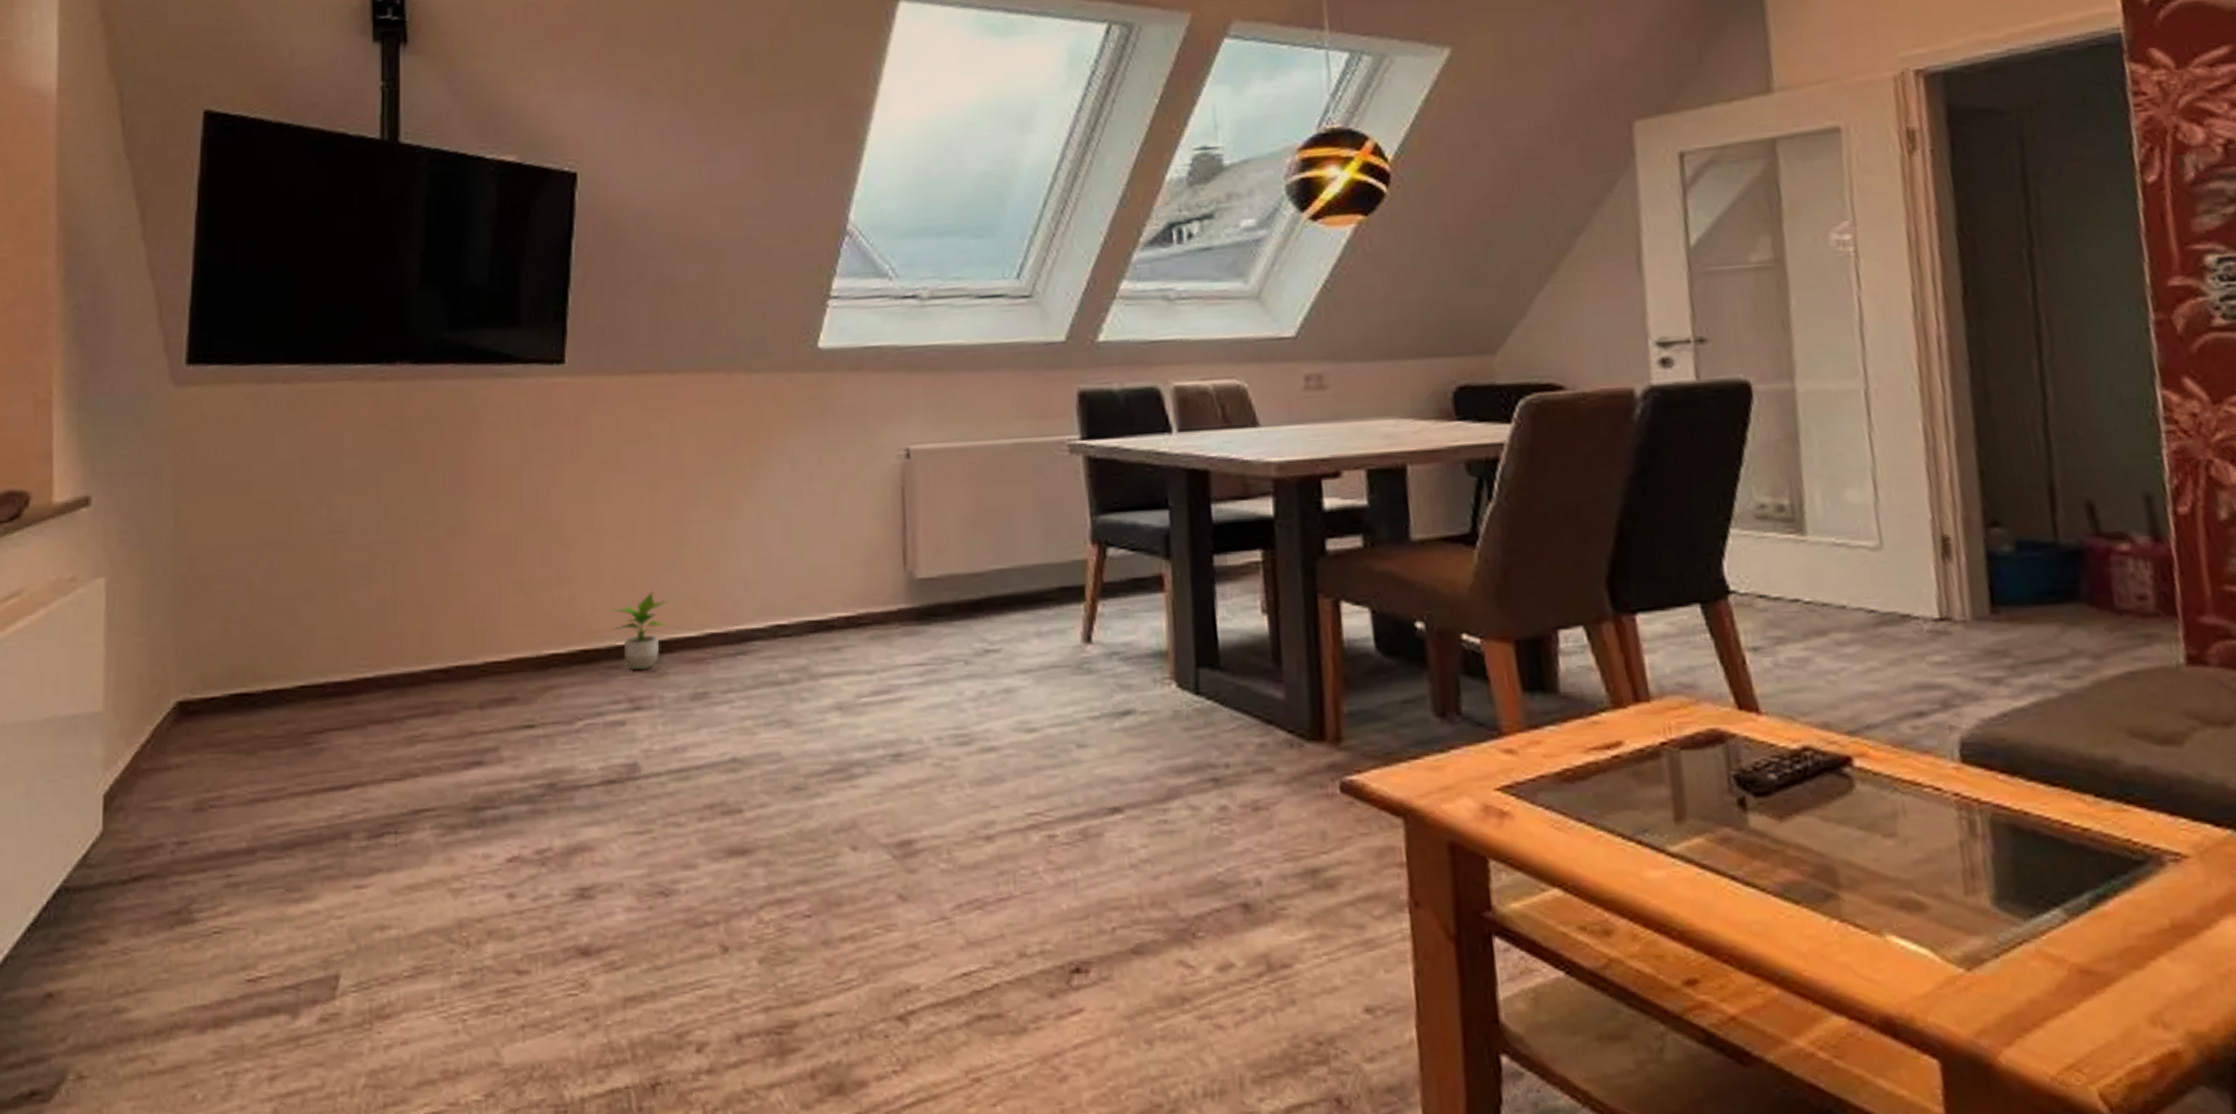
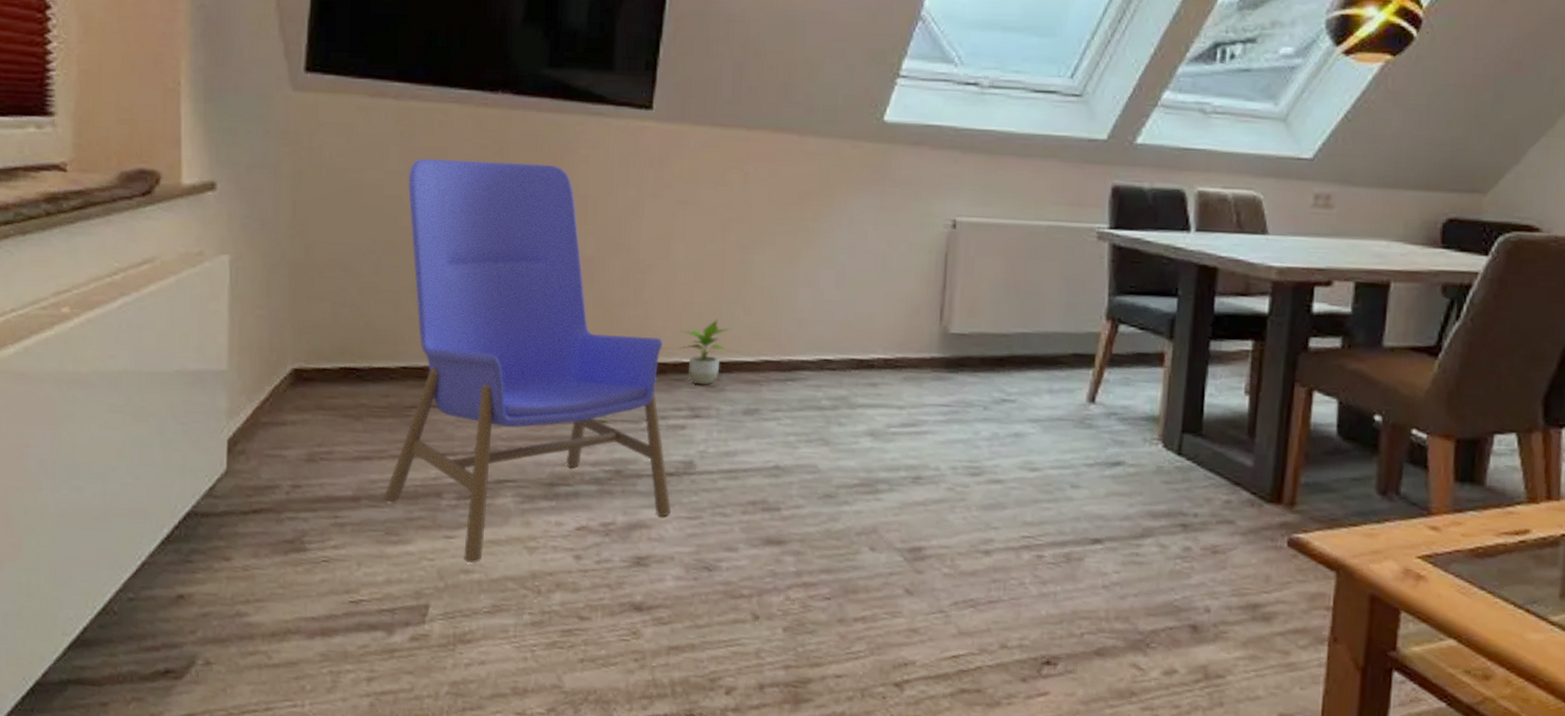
armchair: none [284,436,615,916] -> present [384,158,671,563]

